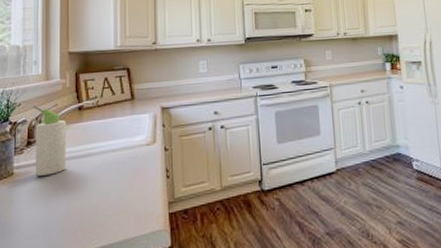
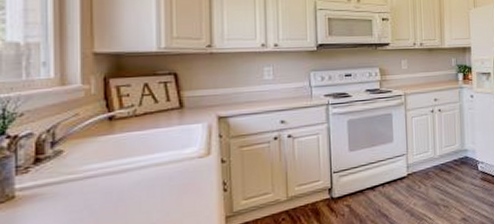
bottle: present [33,105,67,176] -> none [43,115,93,198]

